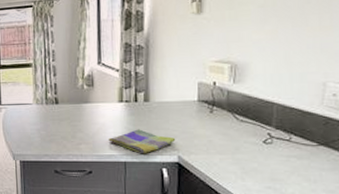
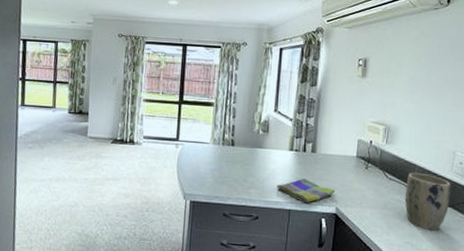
plant pot: none [262,110,323,174] -> present [405,172,451,232]

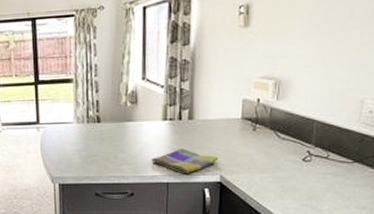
plant pot: present [405,172,451,232] -> none [302,128,359,191]

